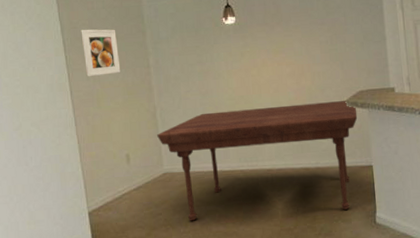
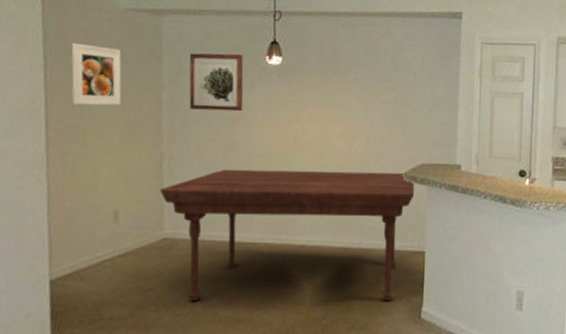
wall art: none [165,20,210,69] -> present [189,53,244,112]

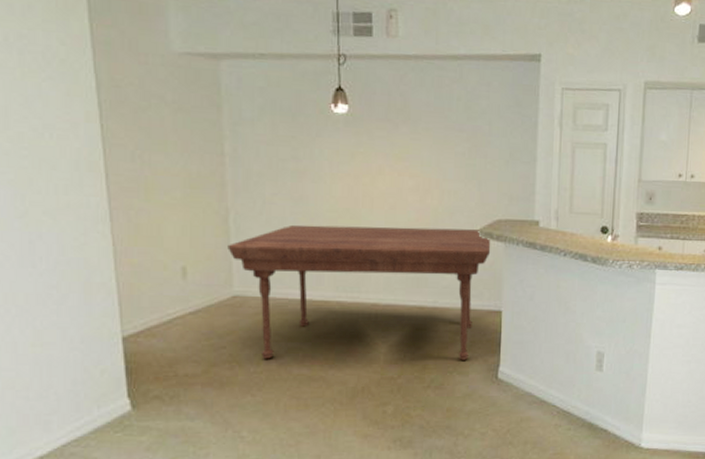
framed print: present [71,42,122,106] -> none [126,90,182,158]
wall art: present [189,53,244,112] -> none [250,100,309,164]

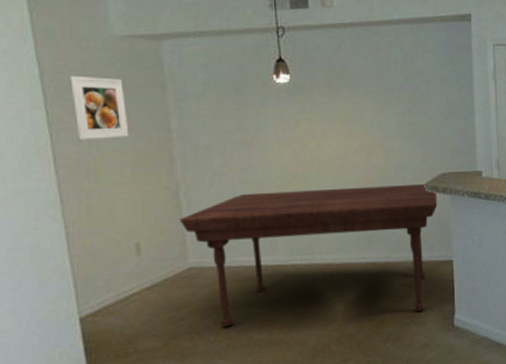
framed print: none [126,90,182,158] -> present [70,75,129,141]

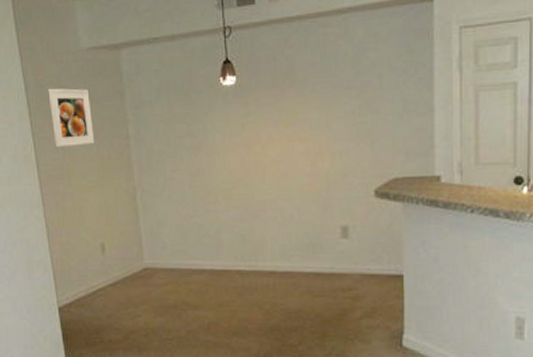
dining table: present [180,184,438,328] -> none [137,190,388,327]

